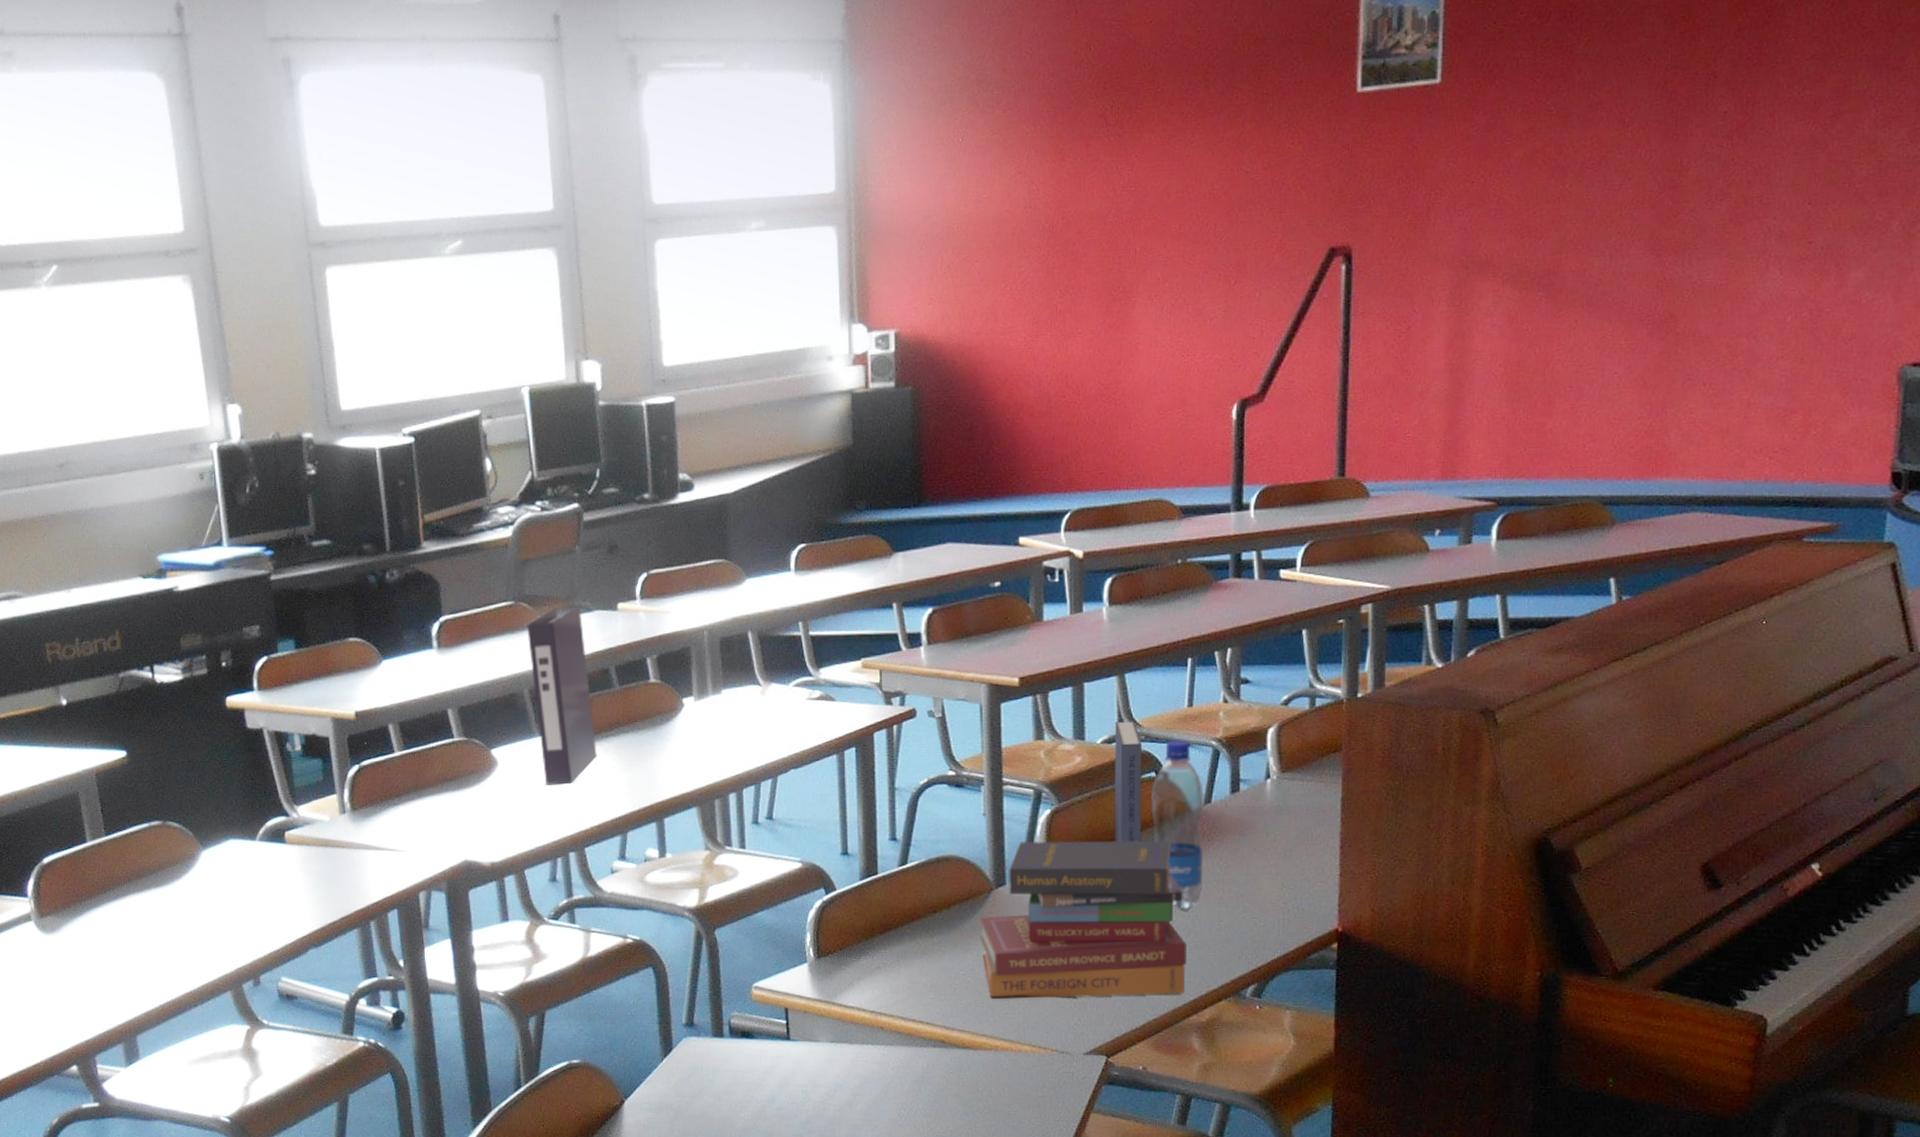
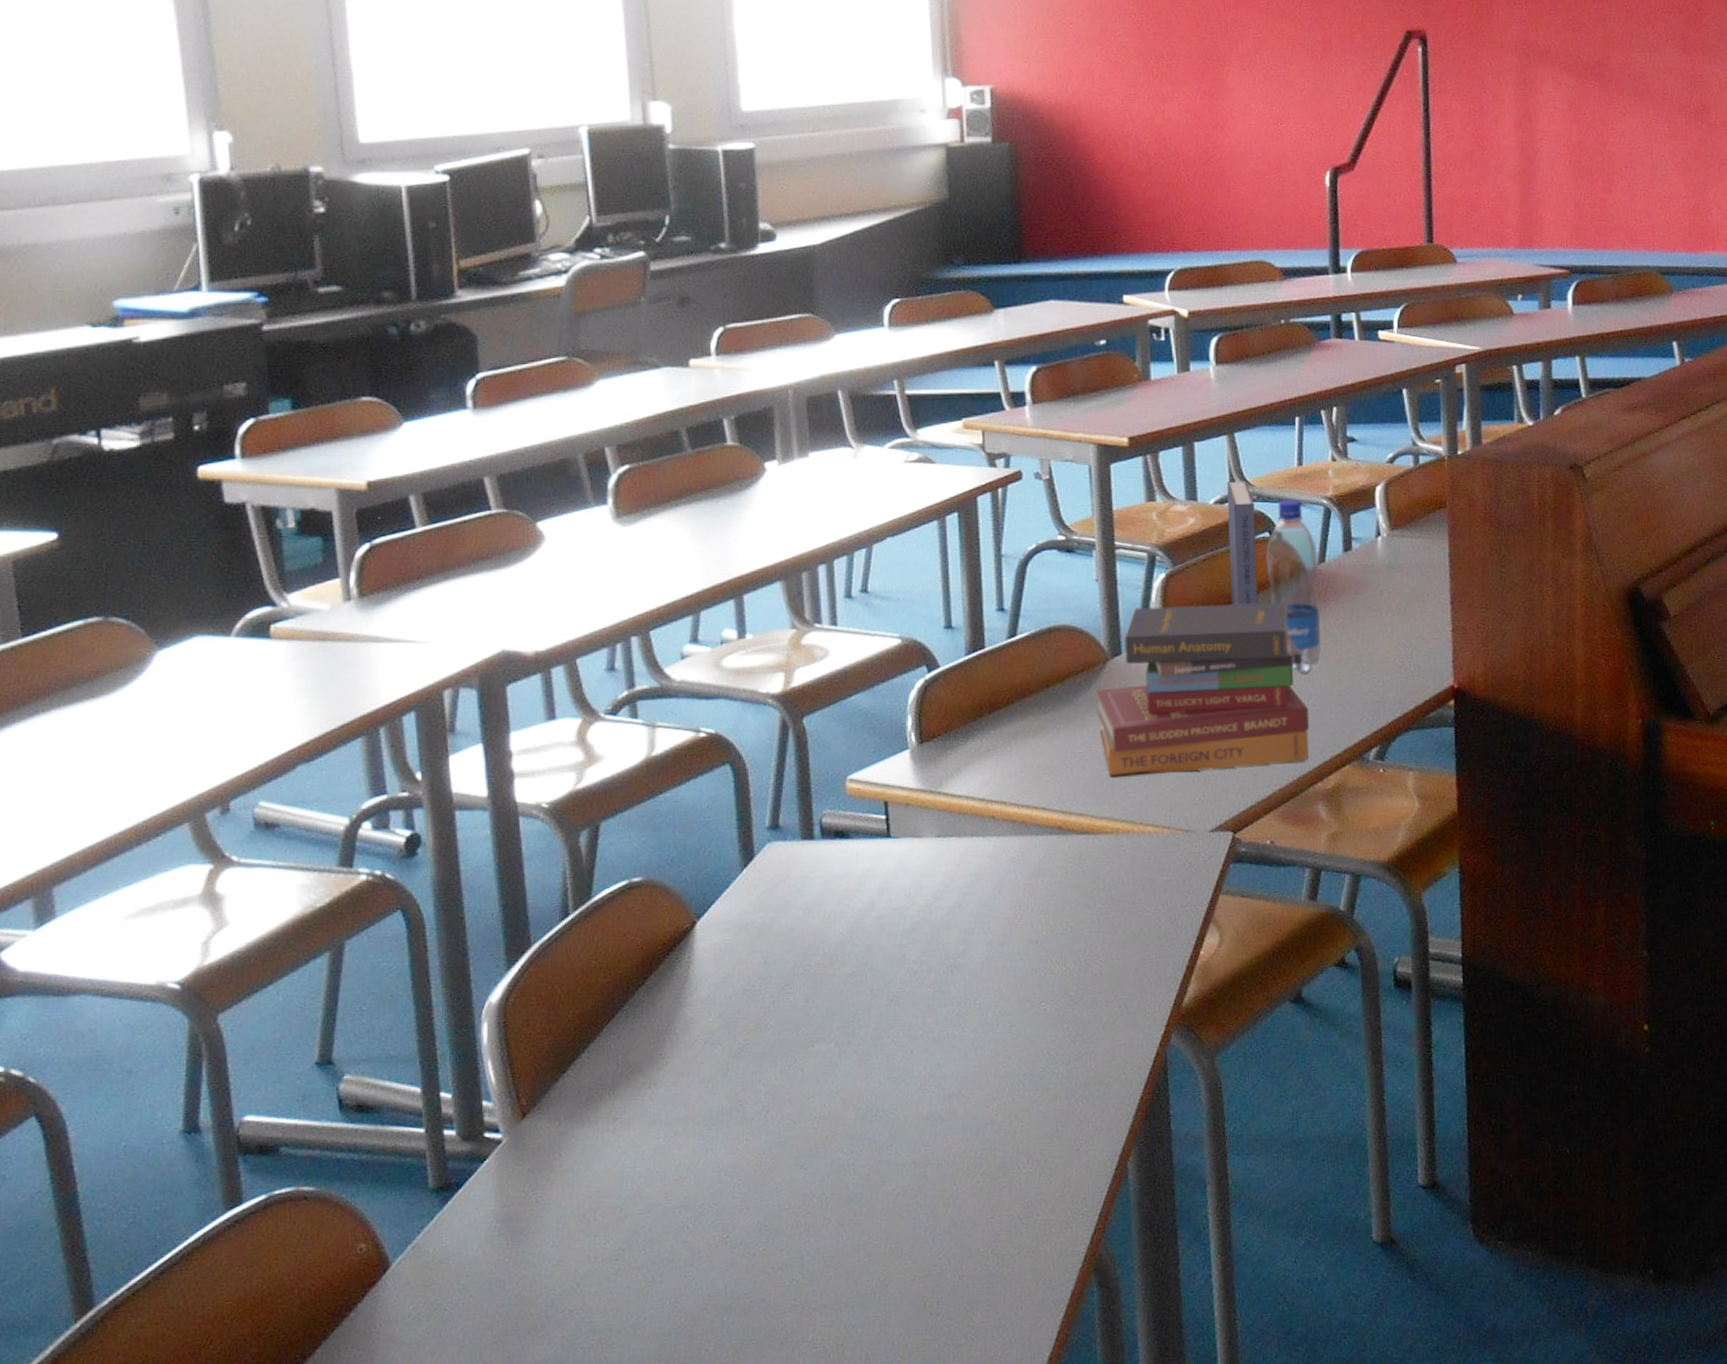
binder: present [527,605,597,785] -> none [582,361,665,561]

